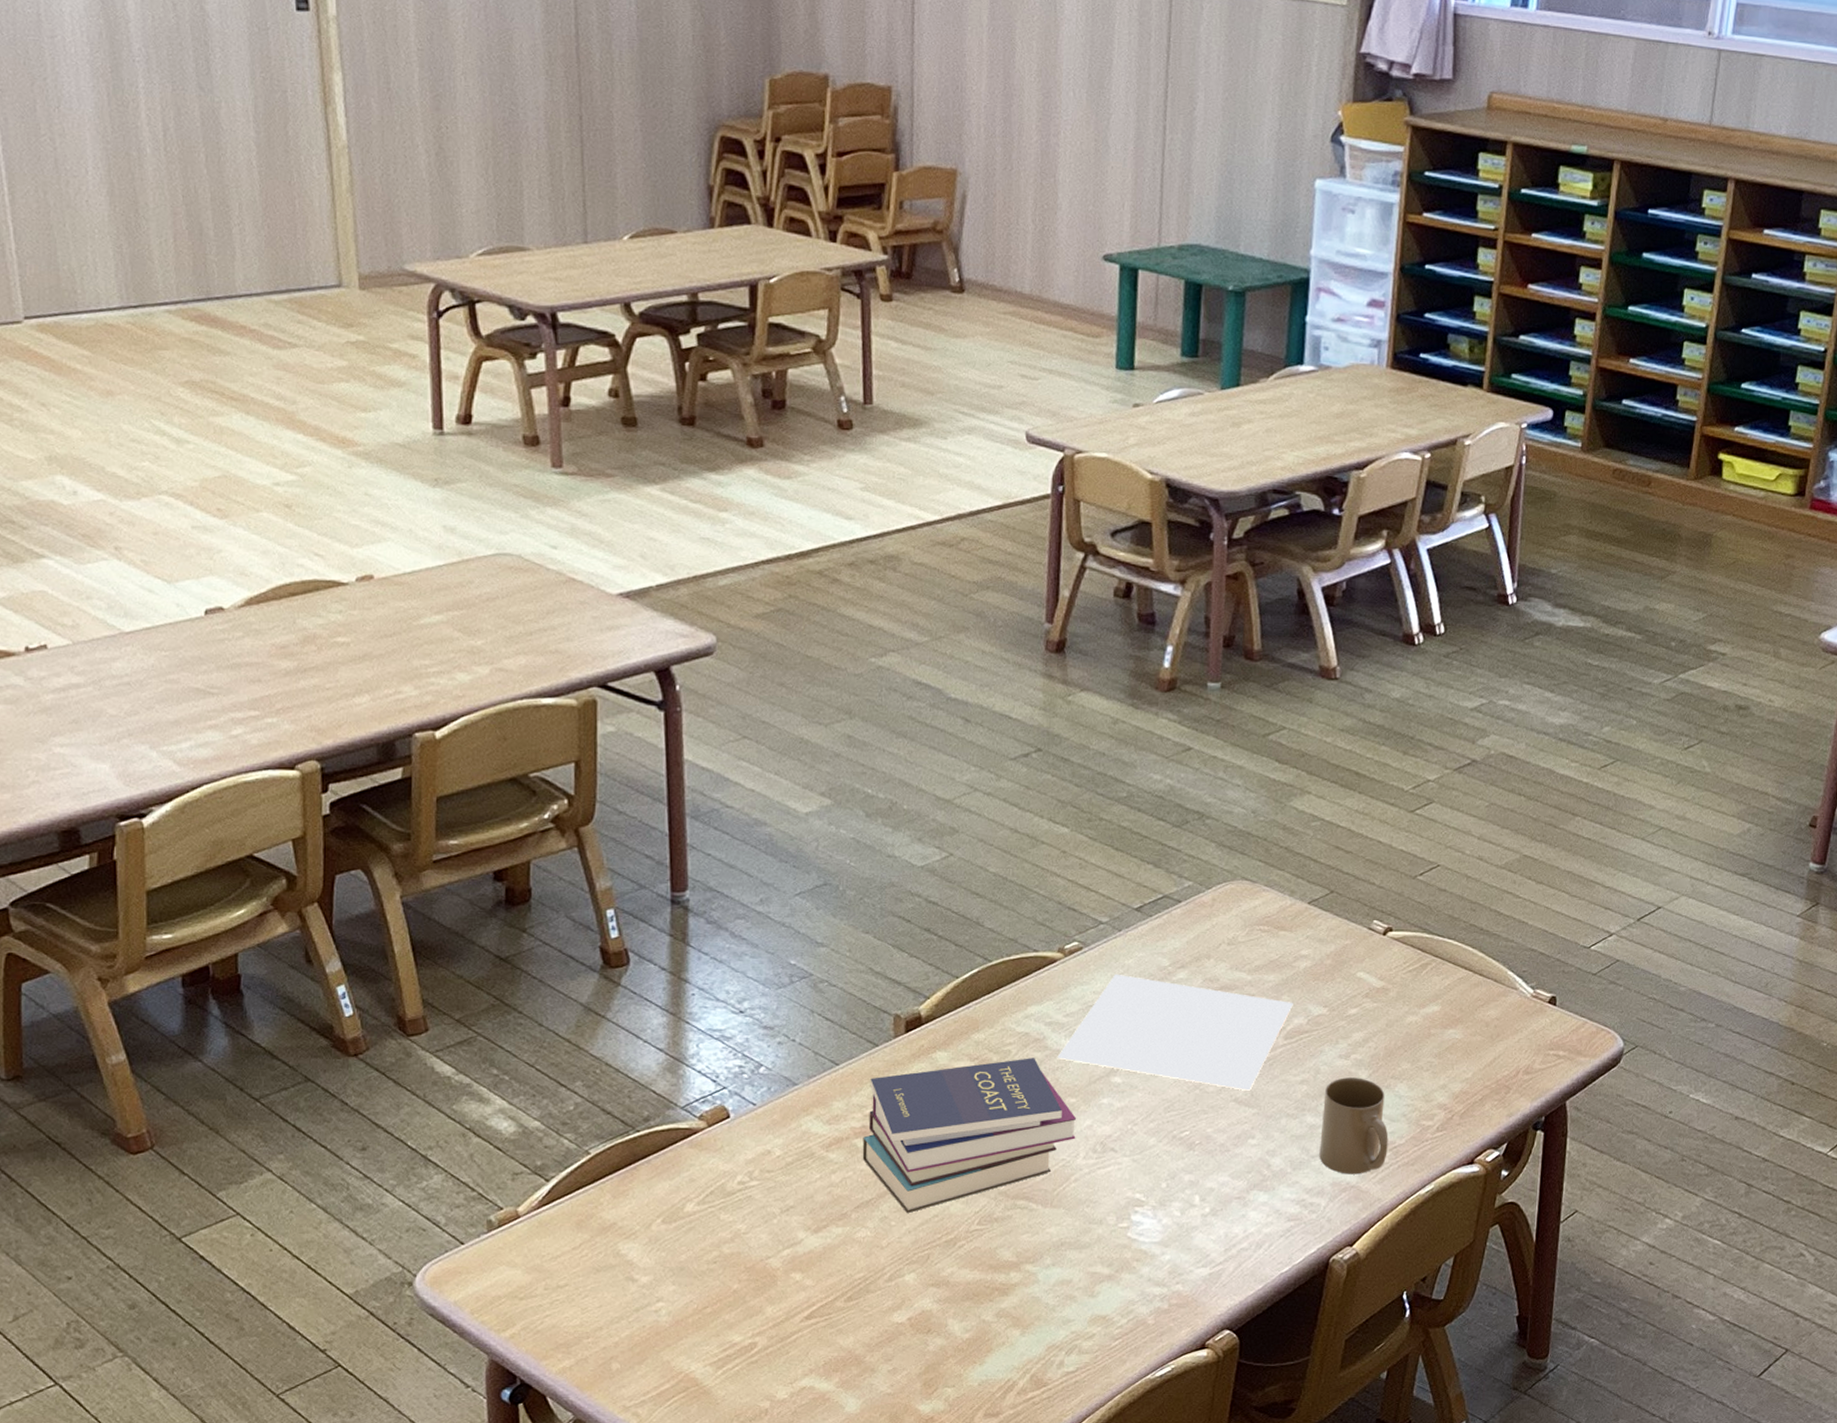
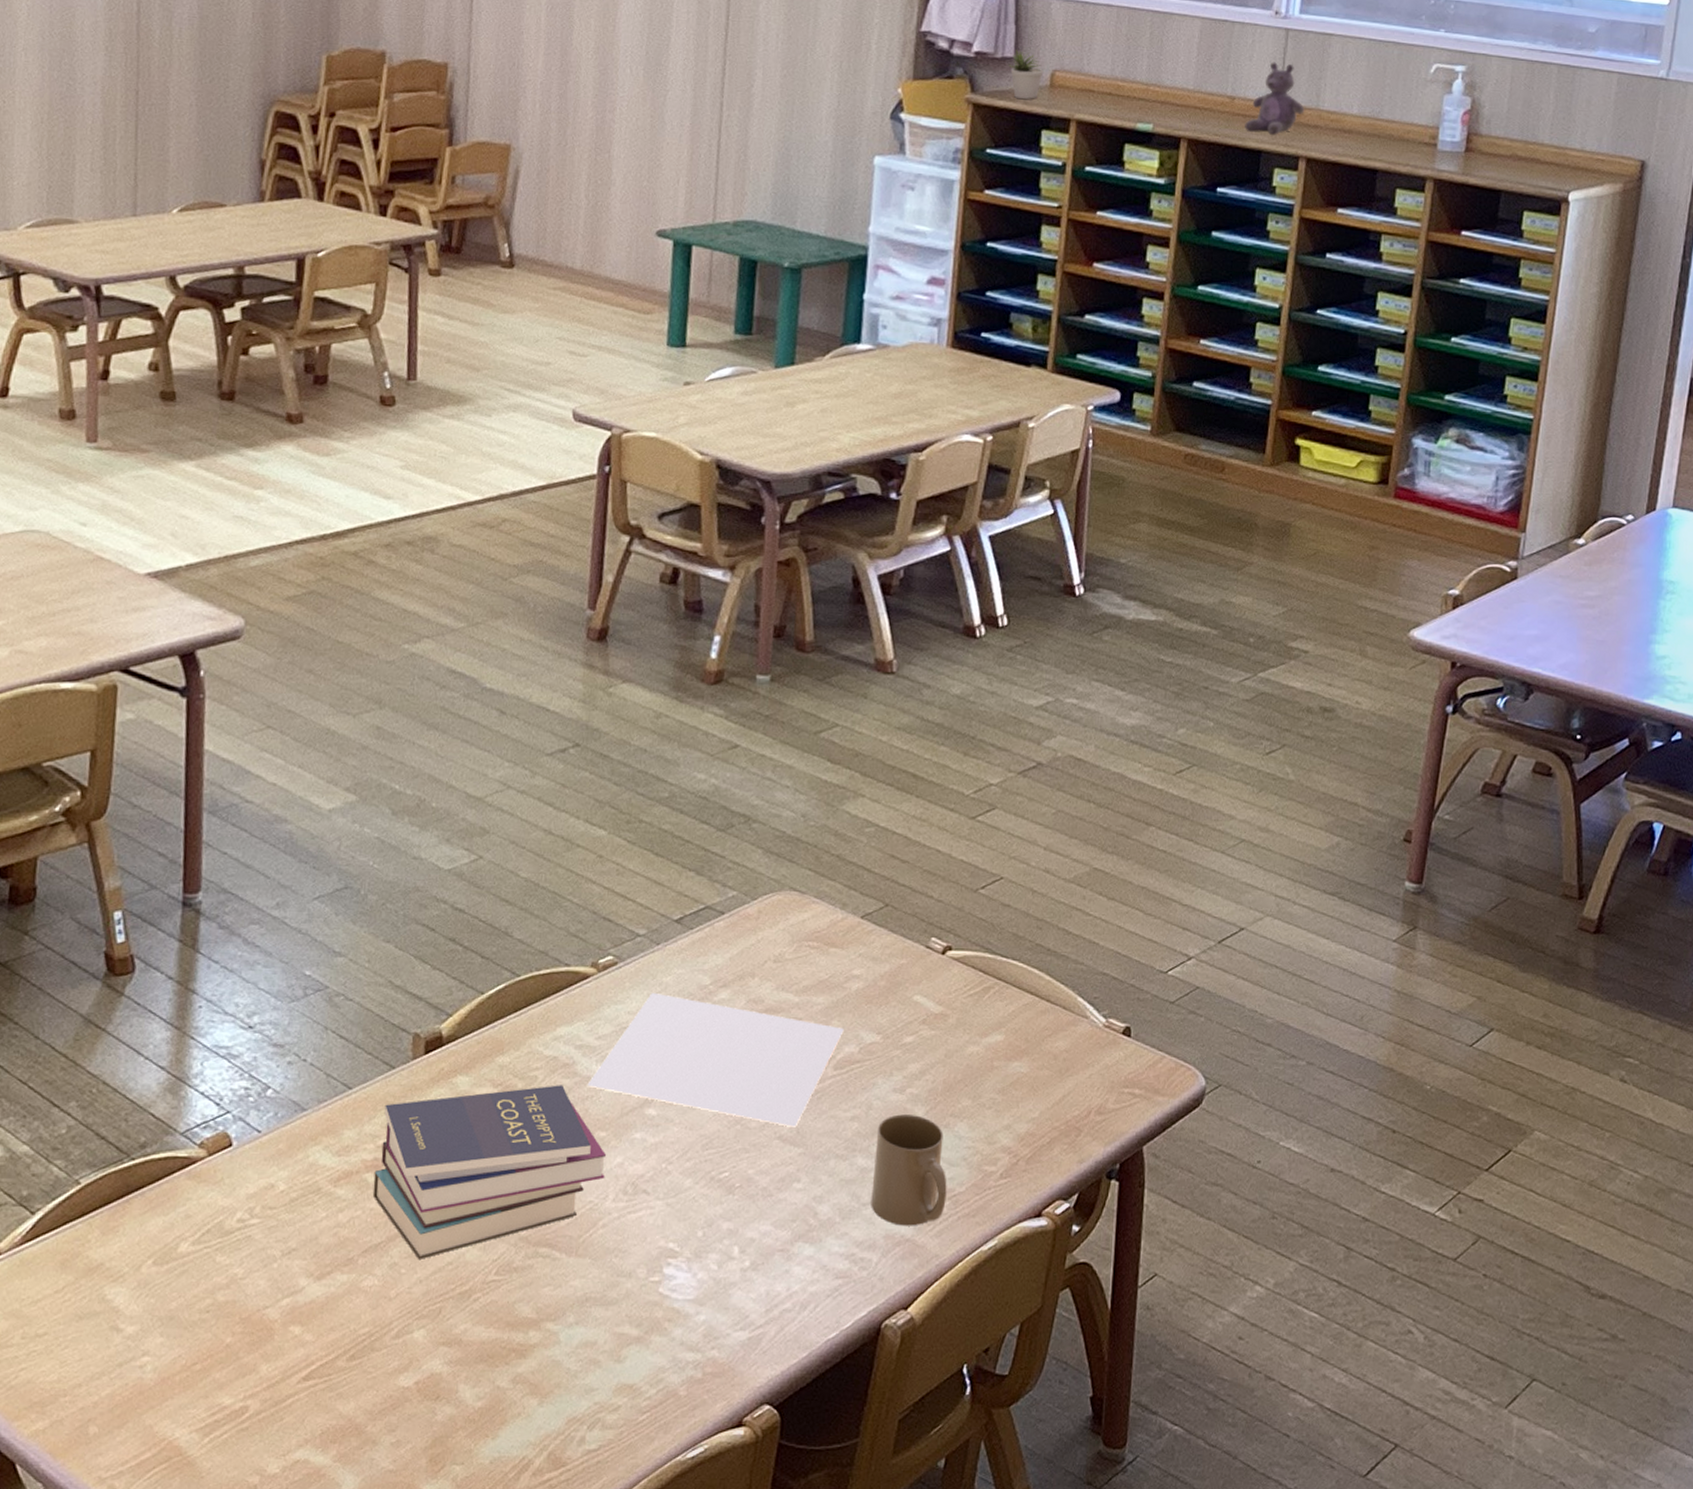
potted plant: none [1446,72,1480,123] -> present [1008,50,1043,101]
stuffed animal: none [1676,83,1735,158] -> present [1245,62,1305,136]

